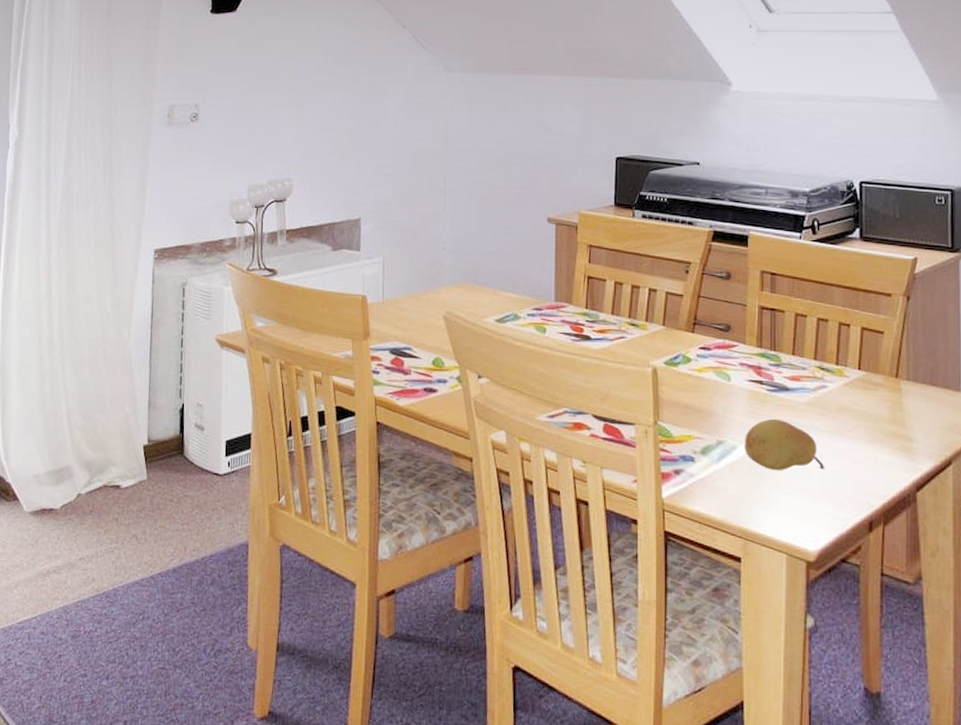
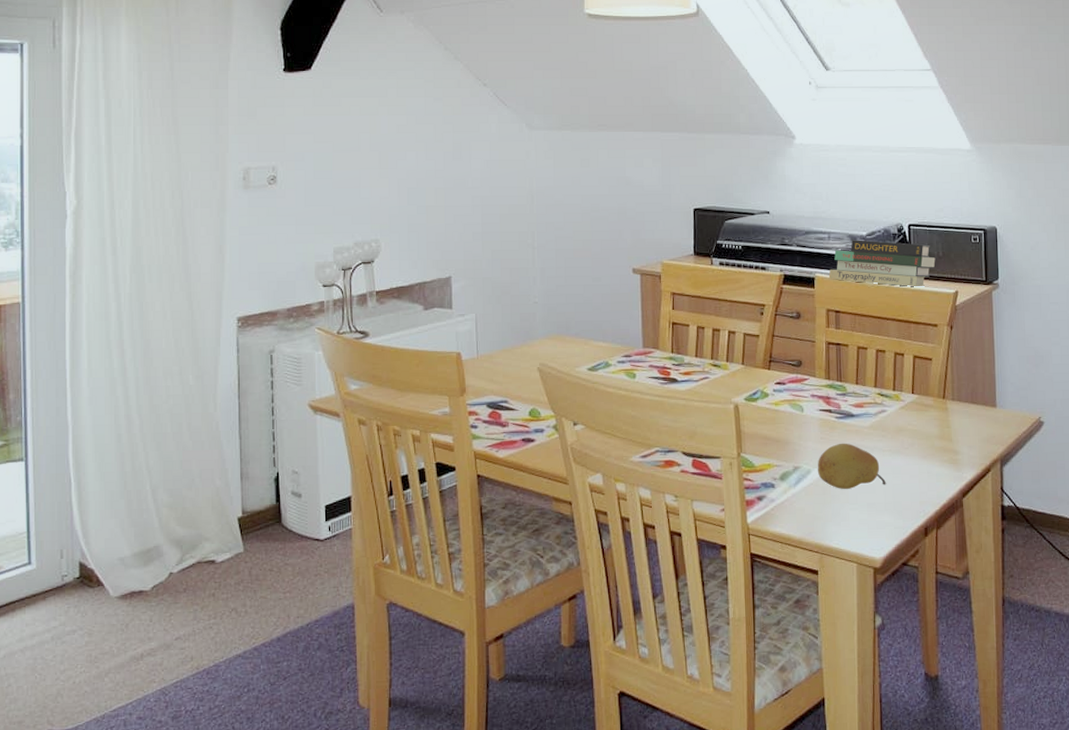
books: none [764,196,891,251] -> present [828,240,936,287]

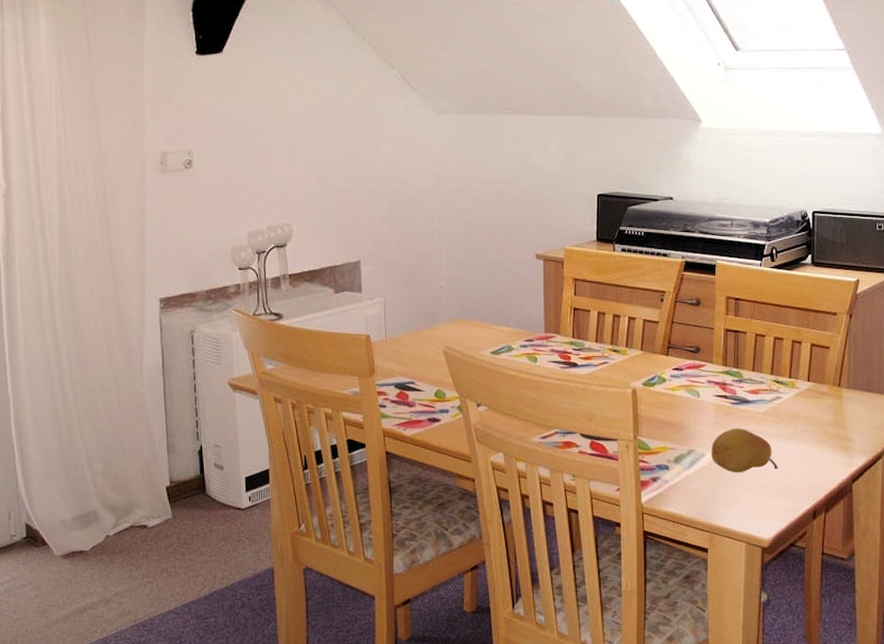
books: present [828,240,936,287] -> none [730,227,838,275]

